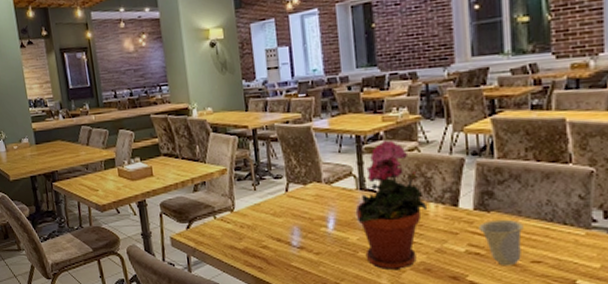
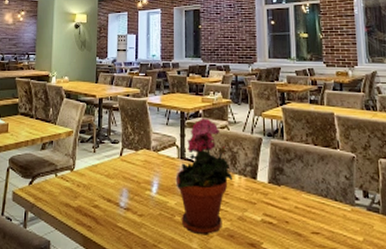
cup: present [478,219,524,266] -> none [271,193,306,236]

